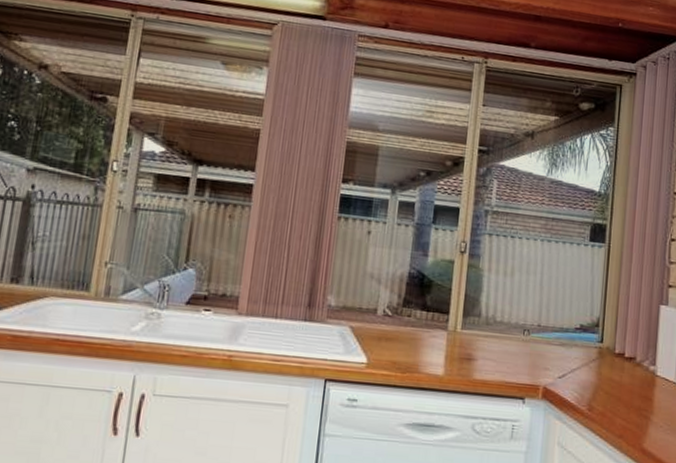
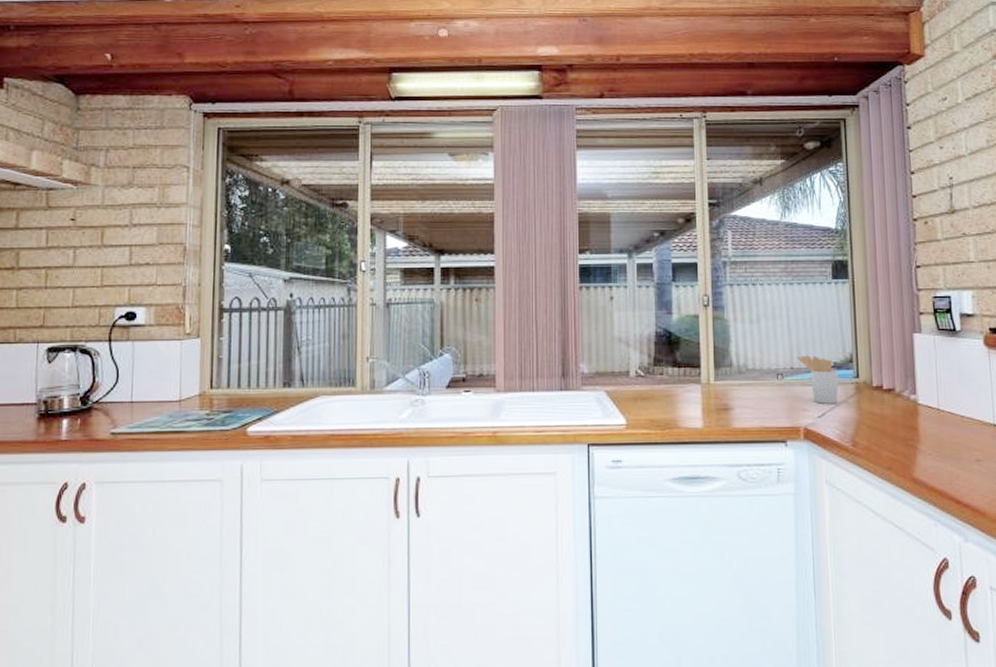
utensil holder: none [545,314,584,366] -> present [796,355,839,404]

